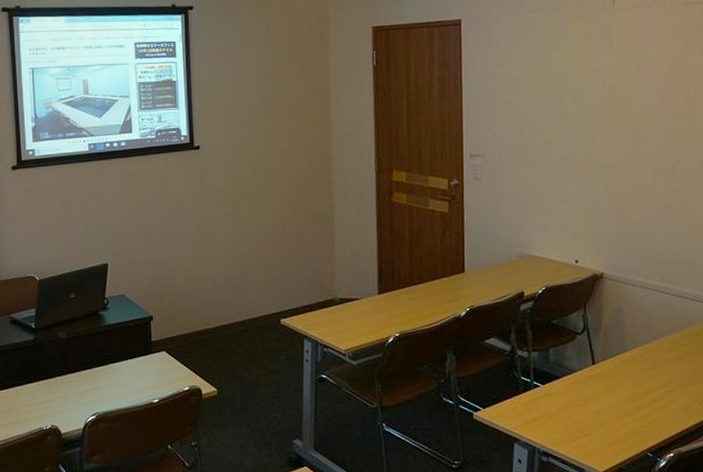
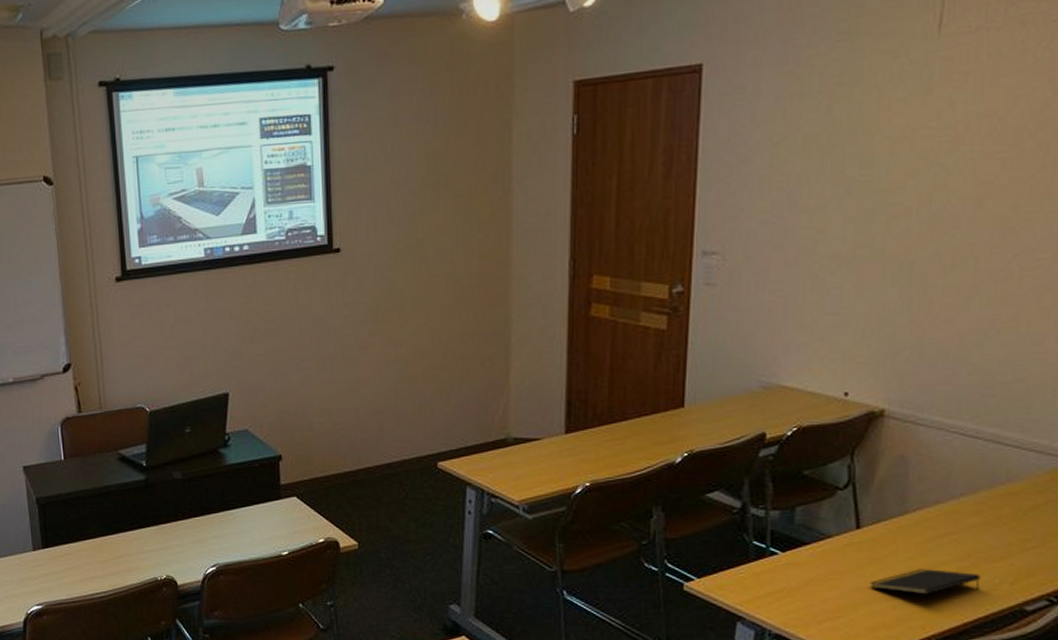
notepad: none [605,394,680,415] -> present [869,569,981,595]

